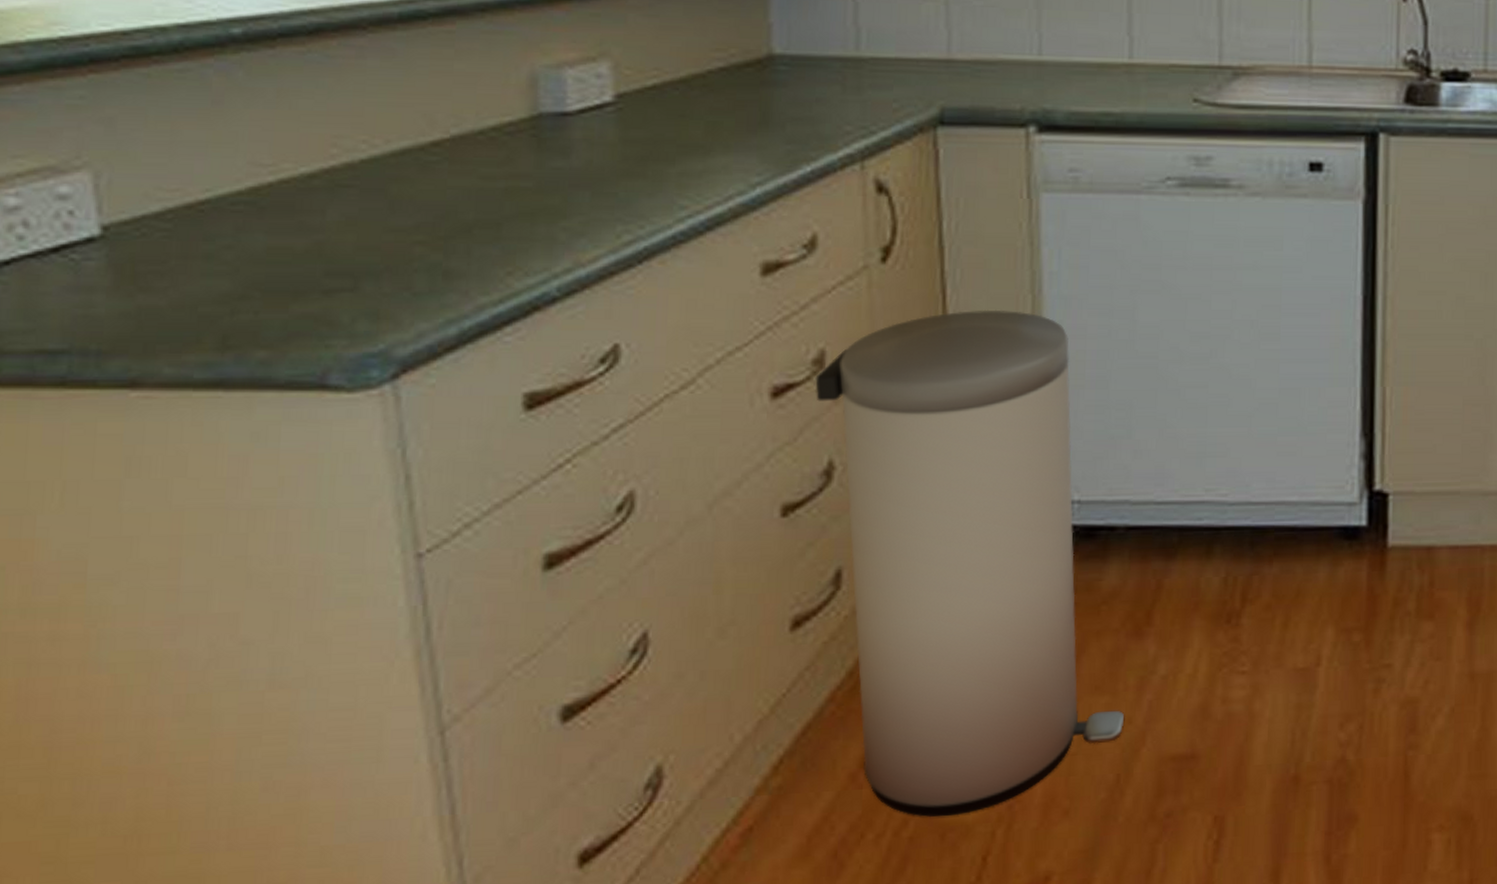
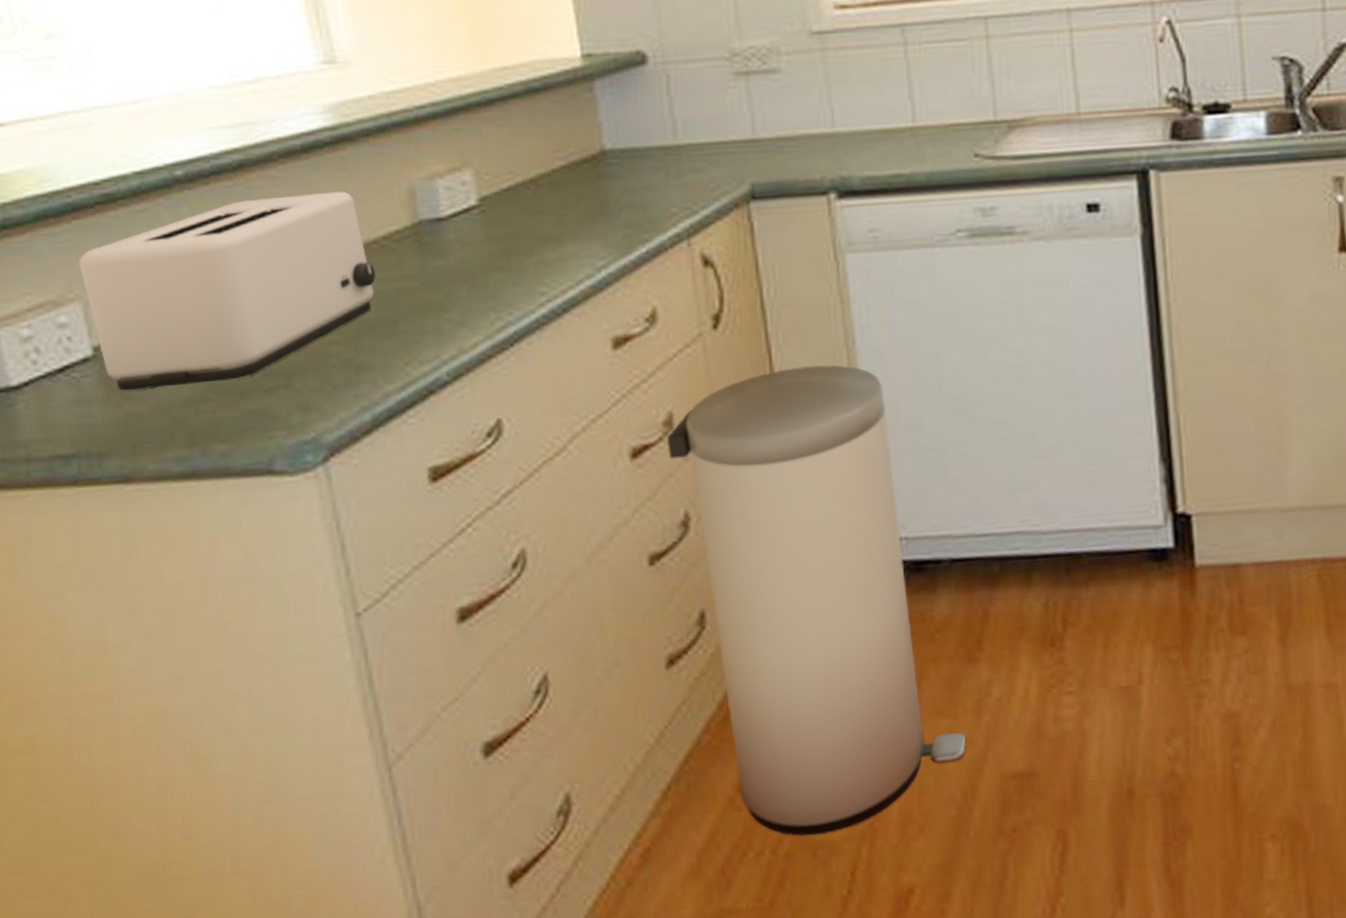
toaster: none [92,70,479,280] -> present [79,191,375,390]

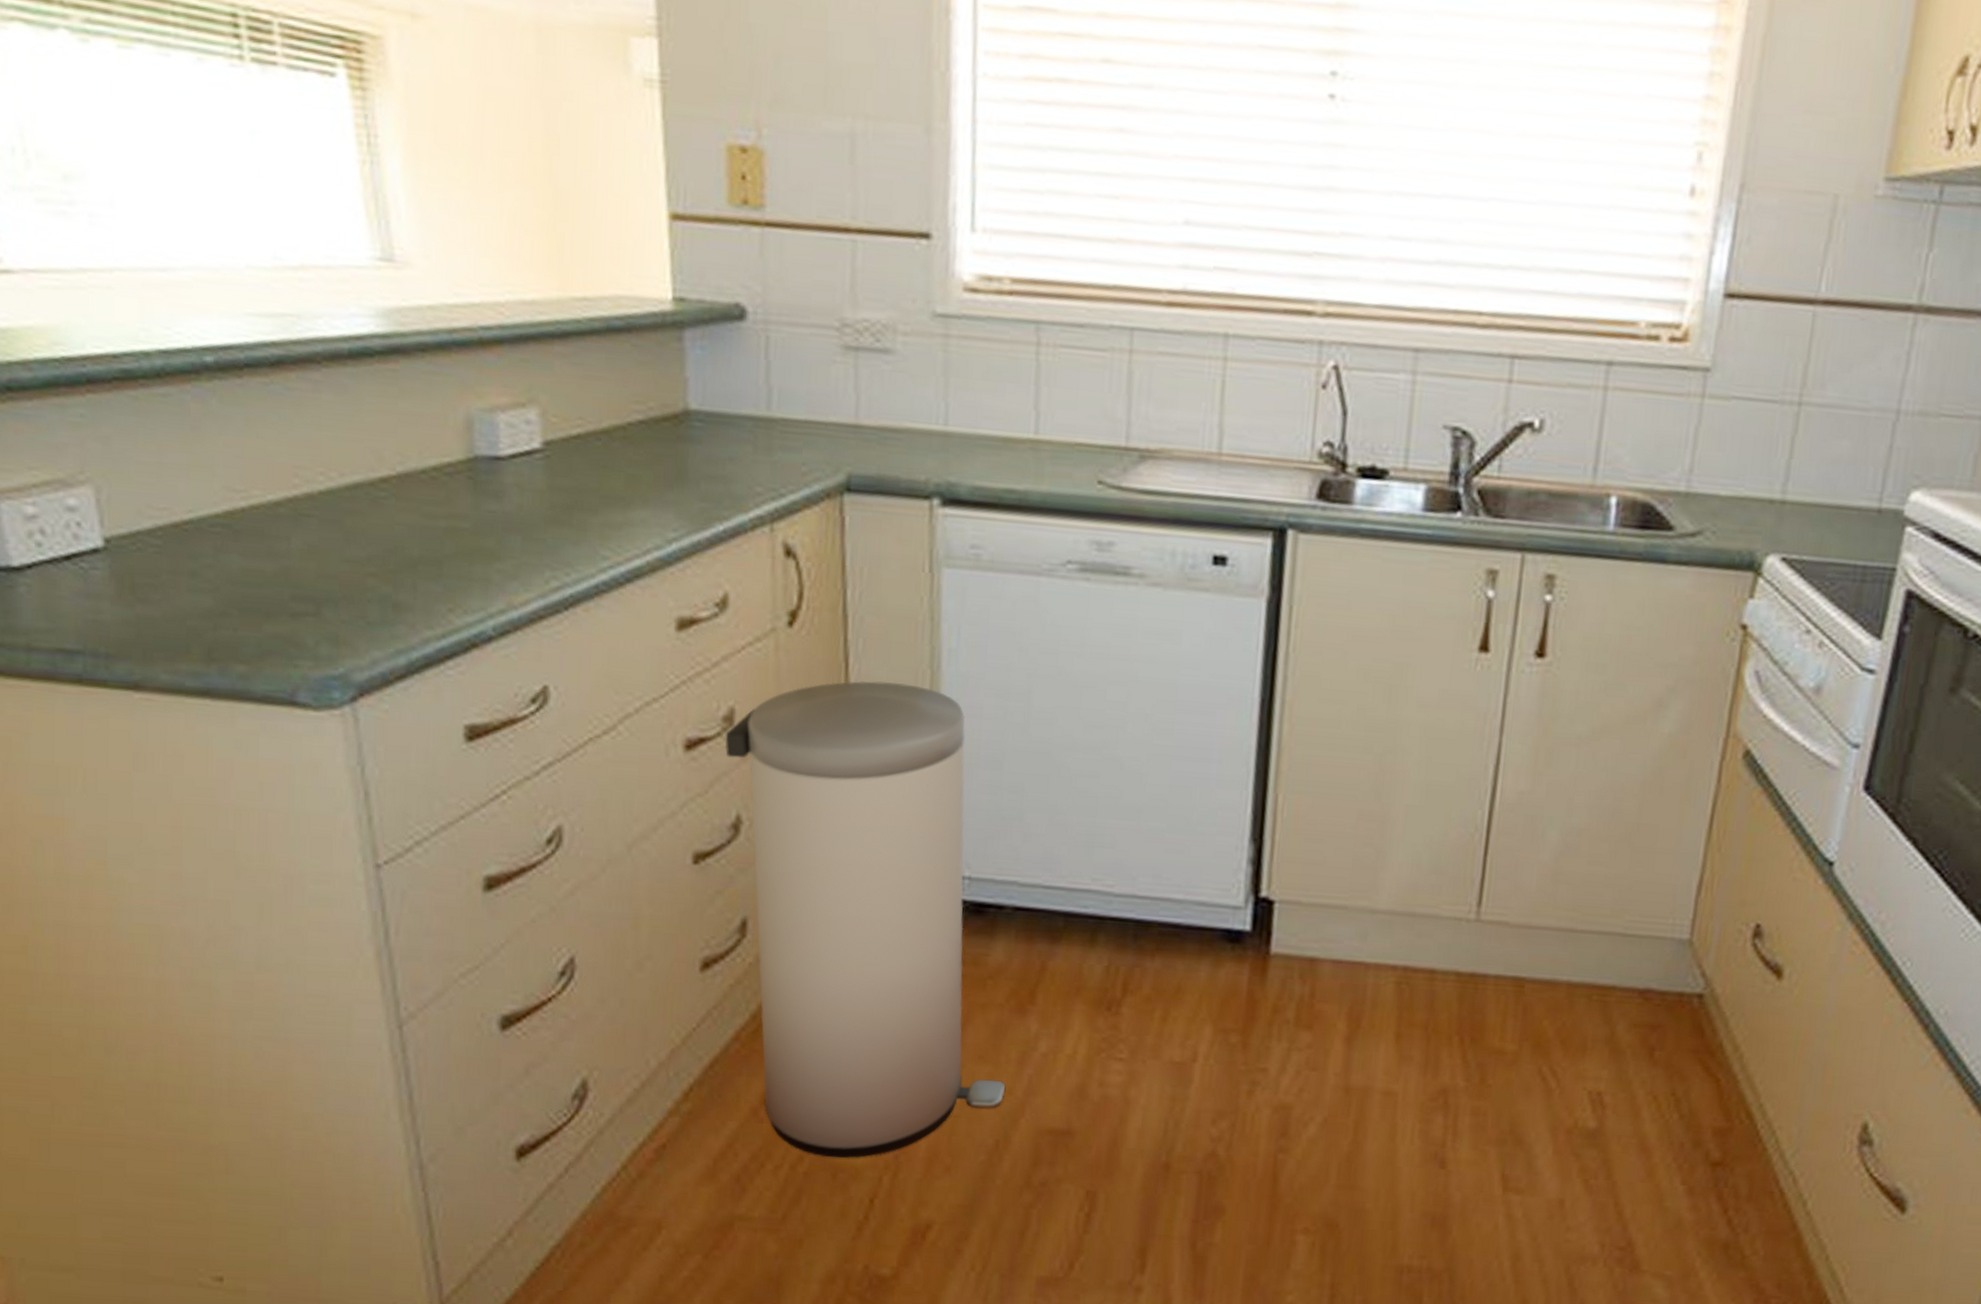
toaster: present [79,191,375,390] -> none [92,402,422,598]

